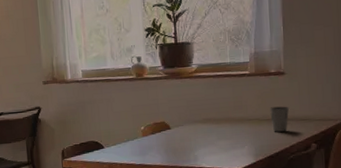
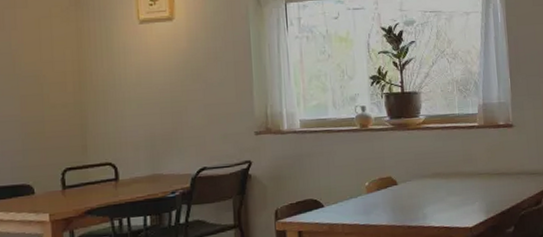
dixie cup: present [270,106,290,132] -> none [500,159,519,187]

